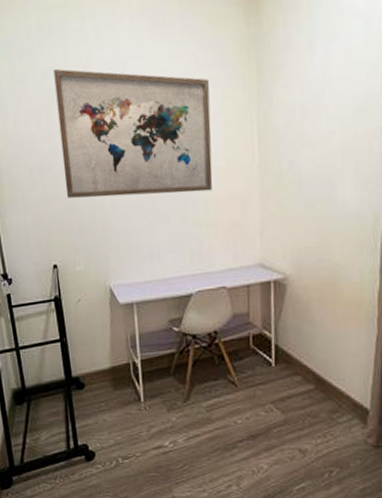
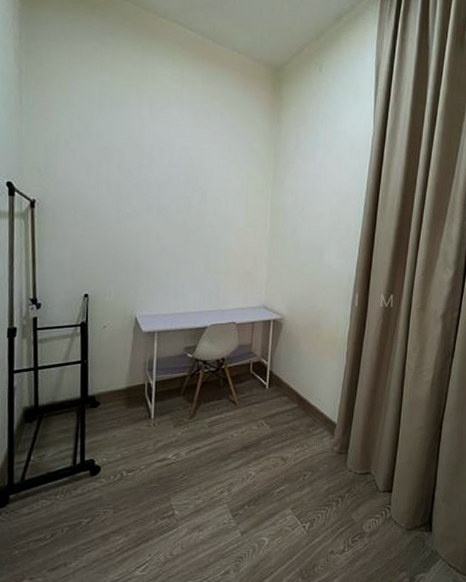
wall art: present [54,69,213,198] -> none [106,133,237,246]

